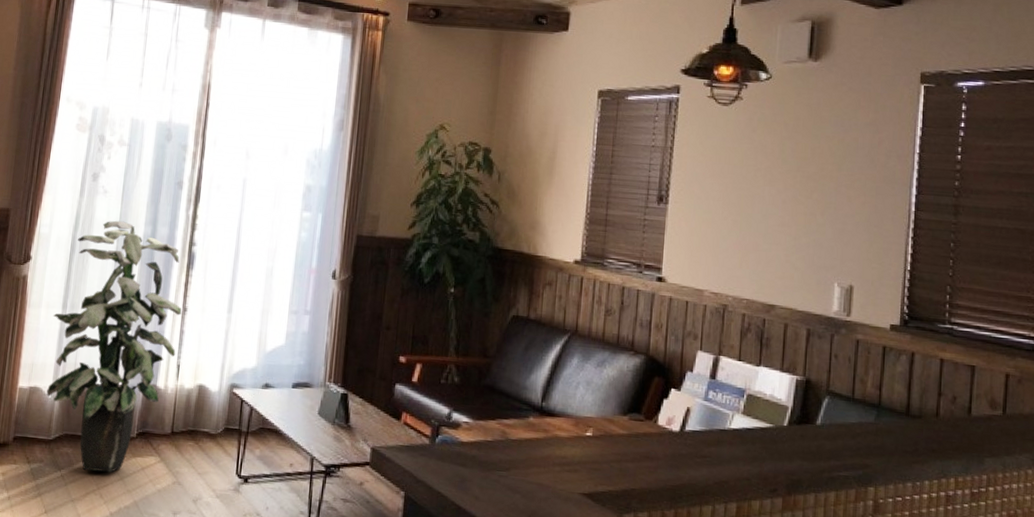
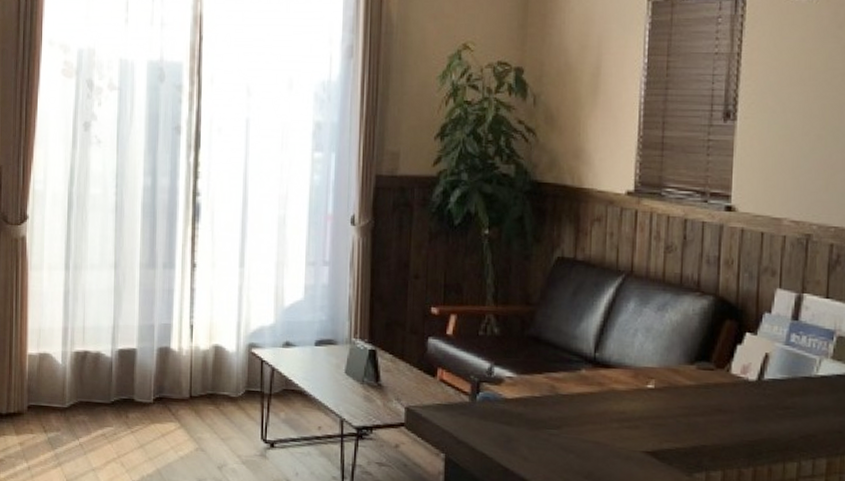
indoor plant: present [46,220,182,472] -> none [56,172,191,440]

